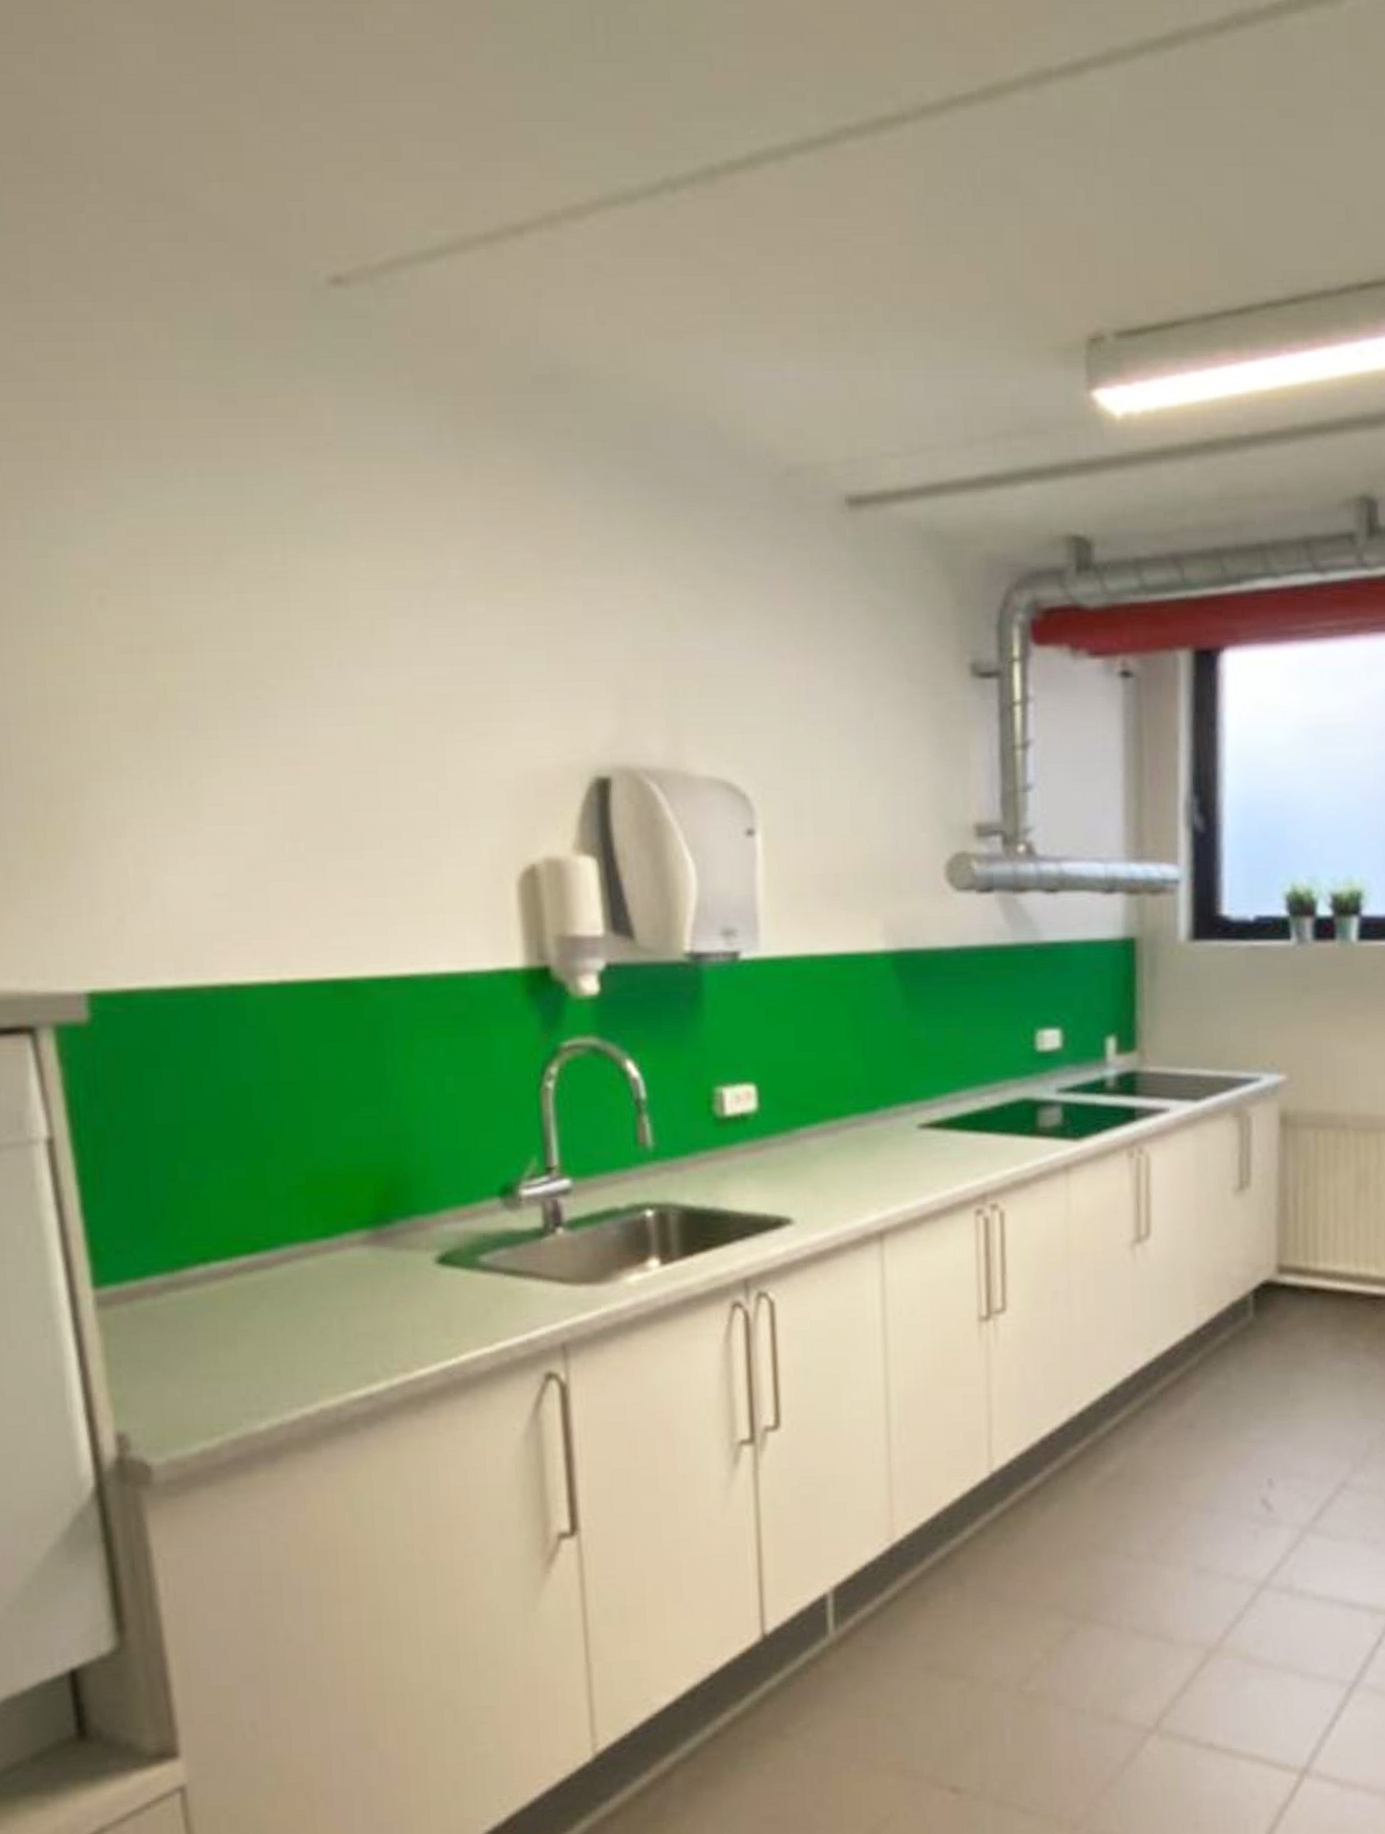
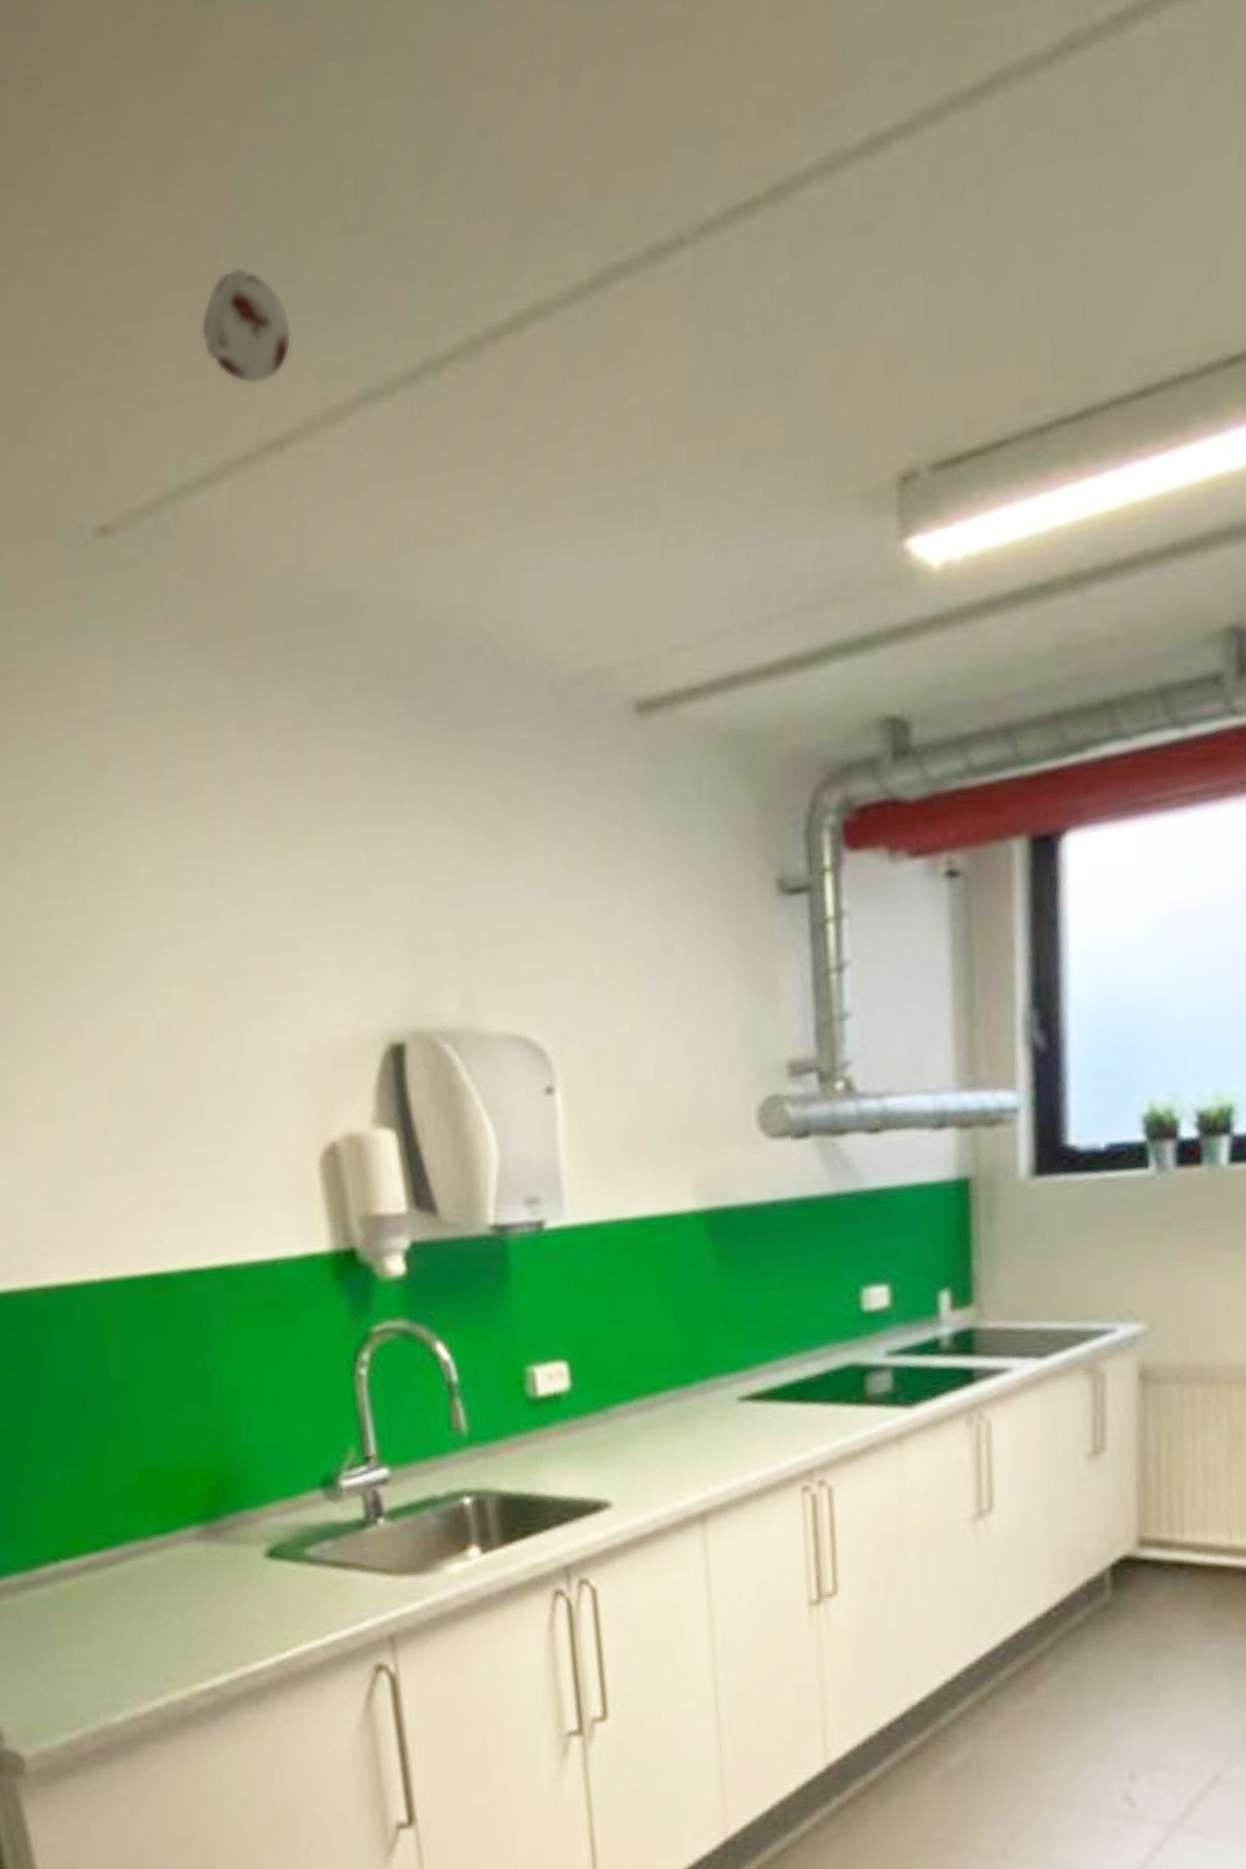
smoke detector: none [448,72,539,175] -> present [200,267,292,385]

